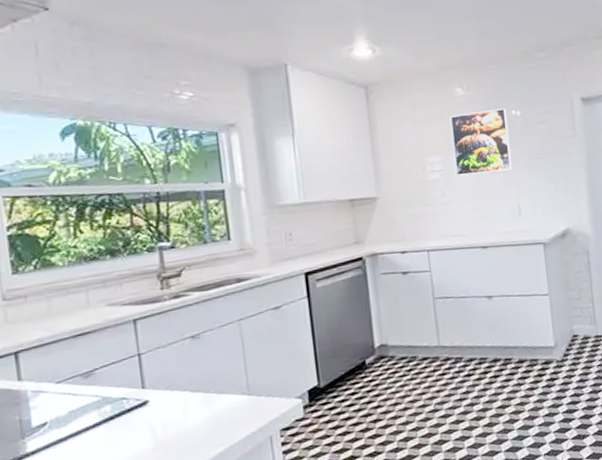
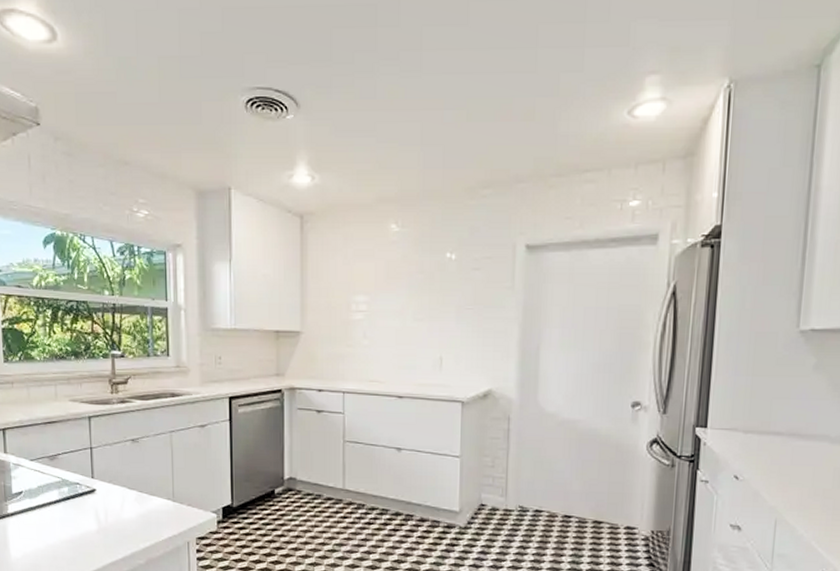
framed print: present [449,108,512,177] -> none [380,249,441,319]

